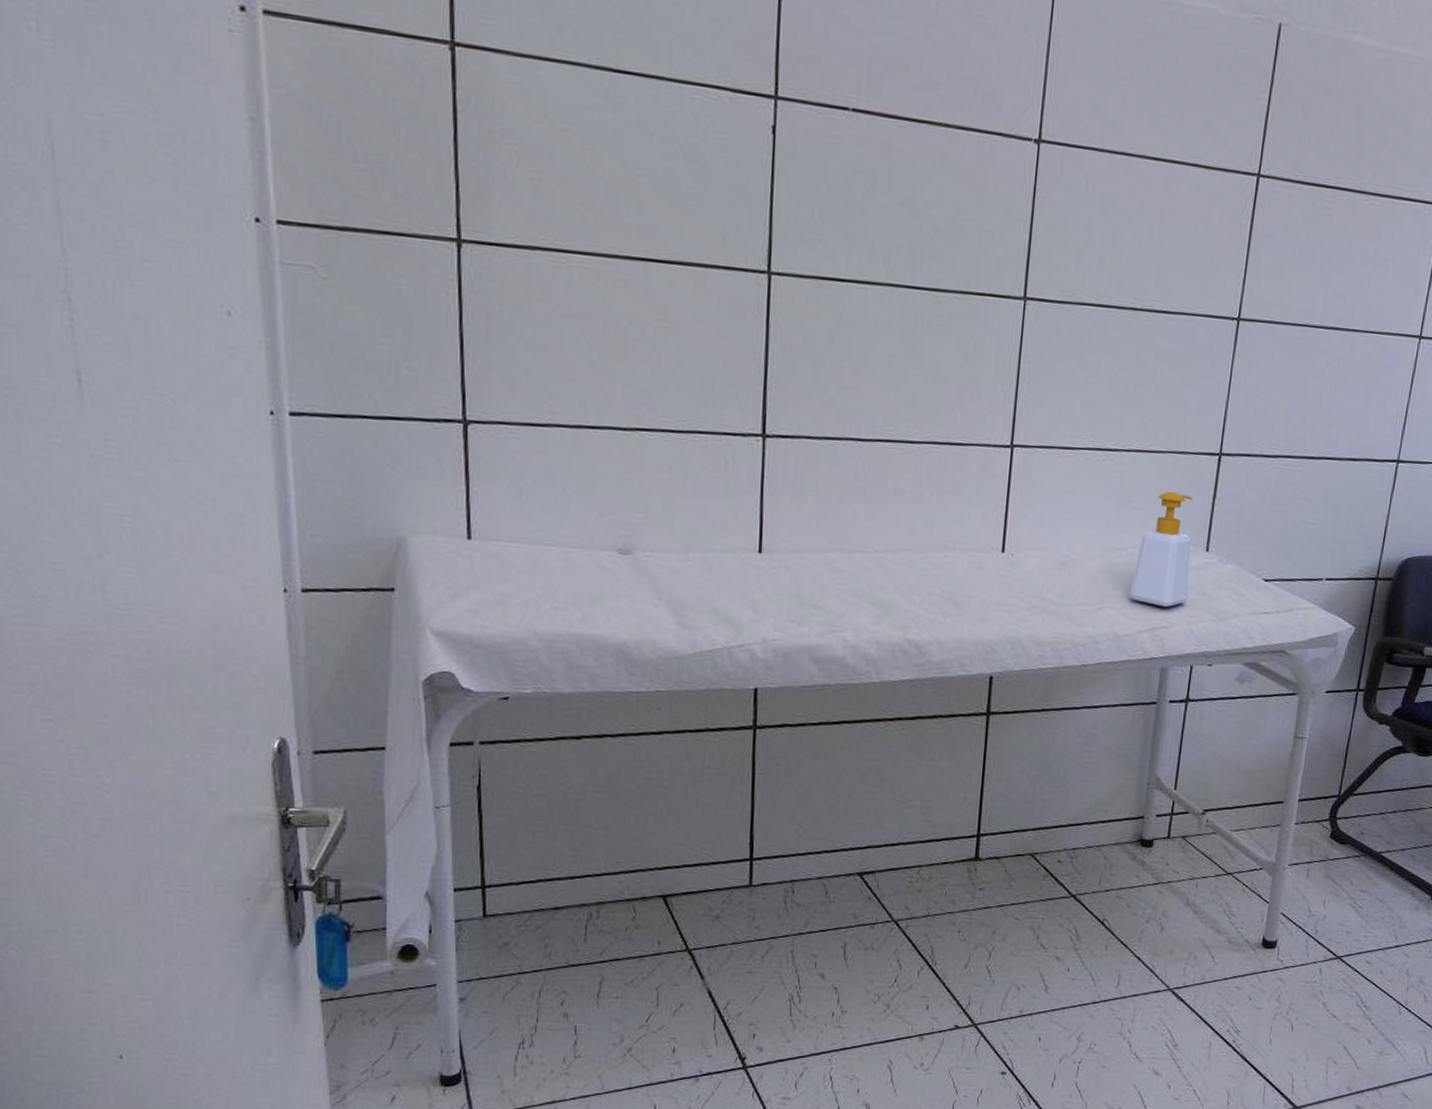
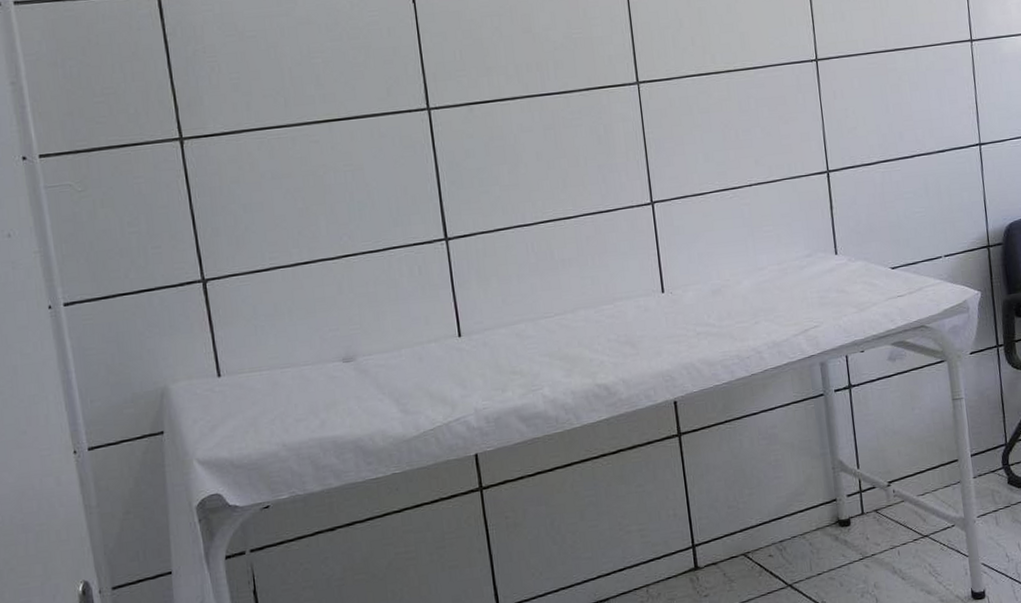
soap bottle: present [1129,491,1193,608] -> none [777,210,830,310]

